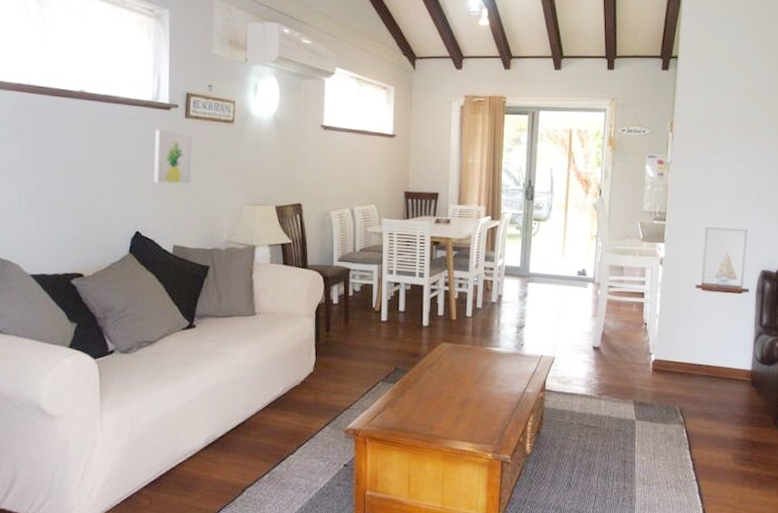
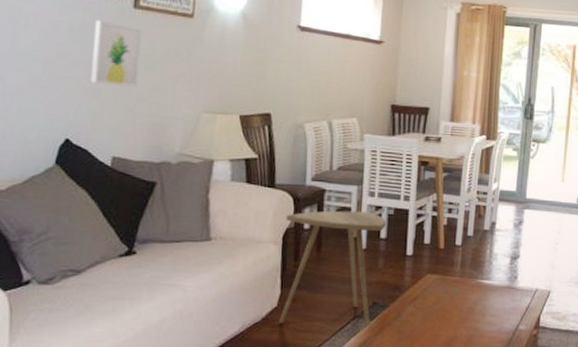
side table: none [315,287,405,392] -> present [279,210,387,330]

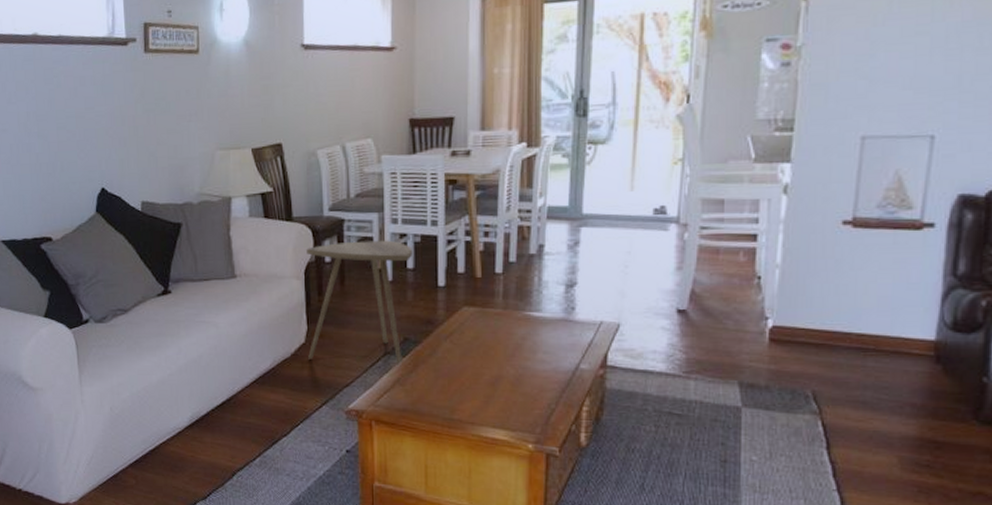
wall art: present [90,19,142,87] -> none [113,69,156,132]

